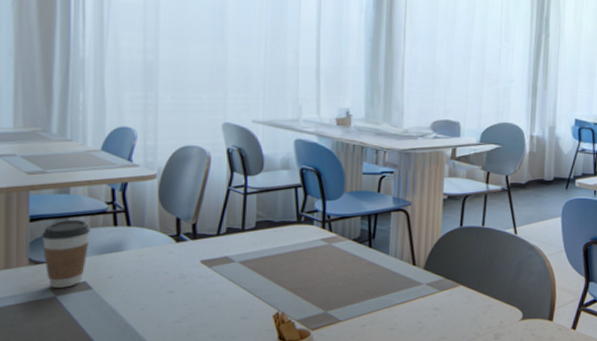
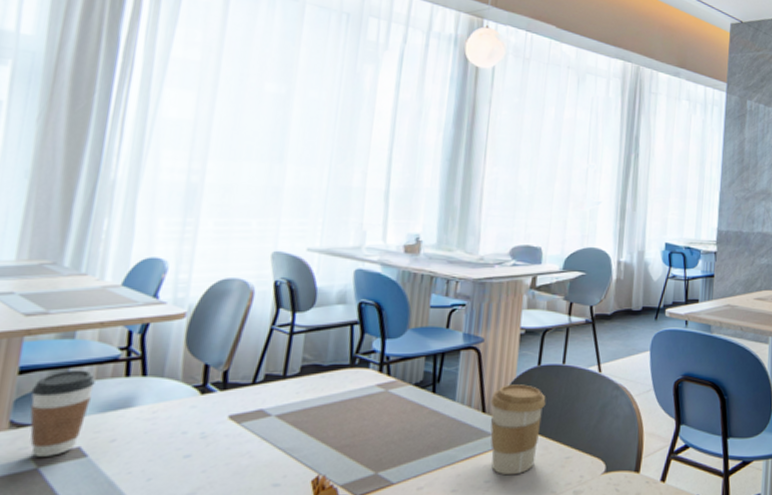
coffee cup: none [419,242,468,318] -> present [490,384,546,476]

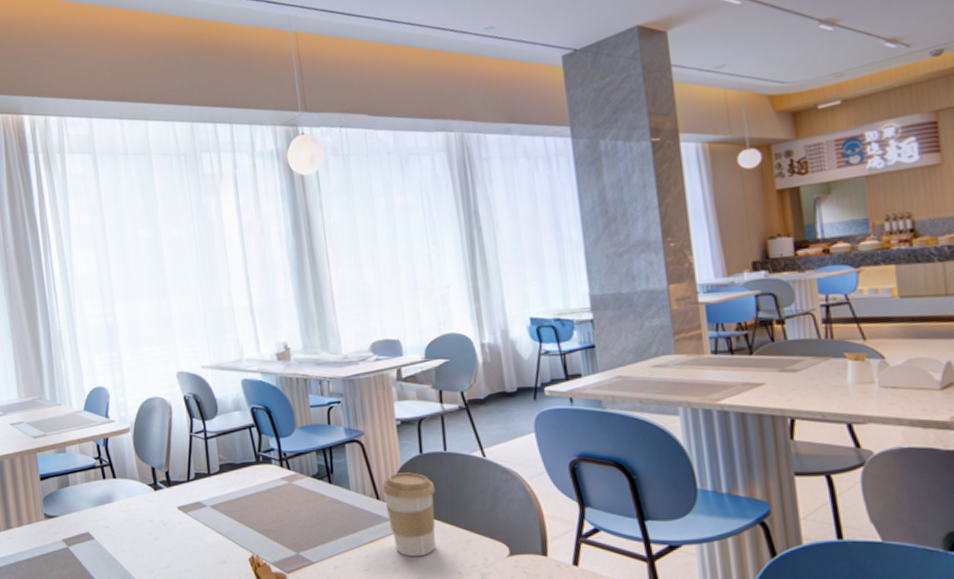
coffee cup: present [29,370,96,457] -> none [50,475,87,539]

